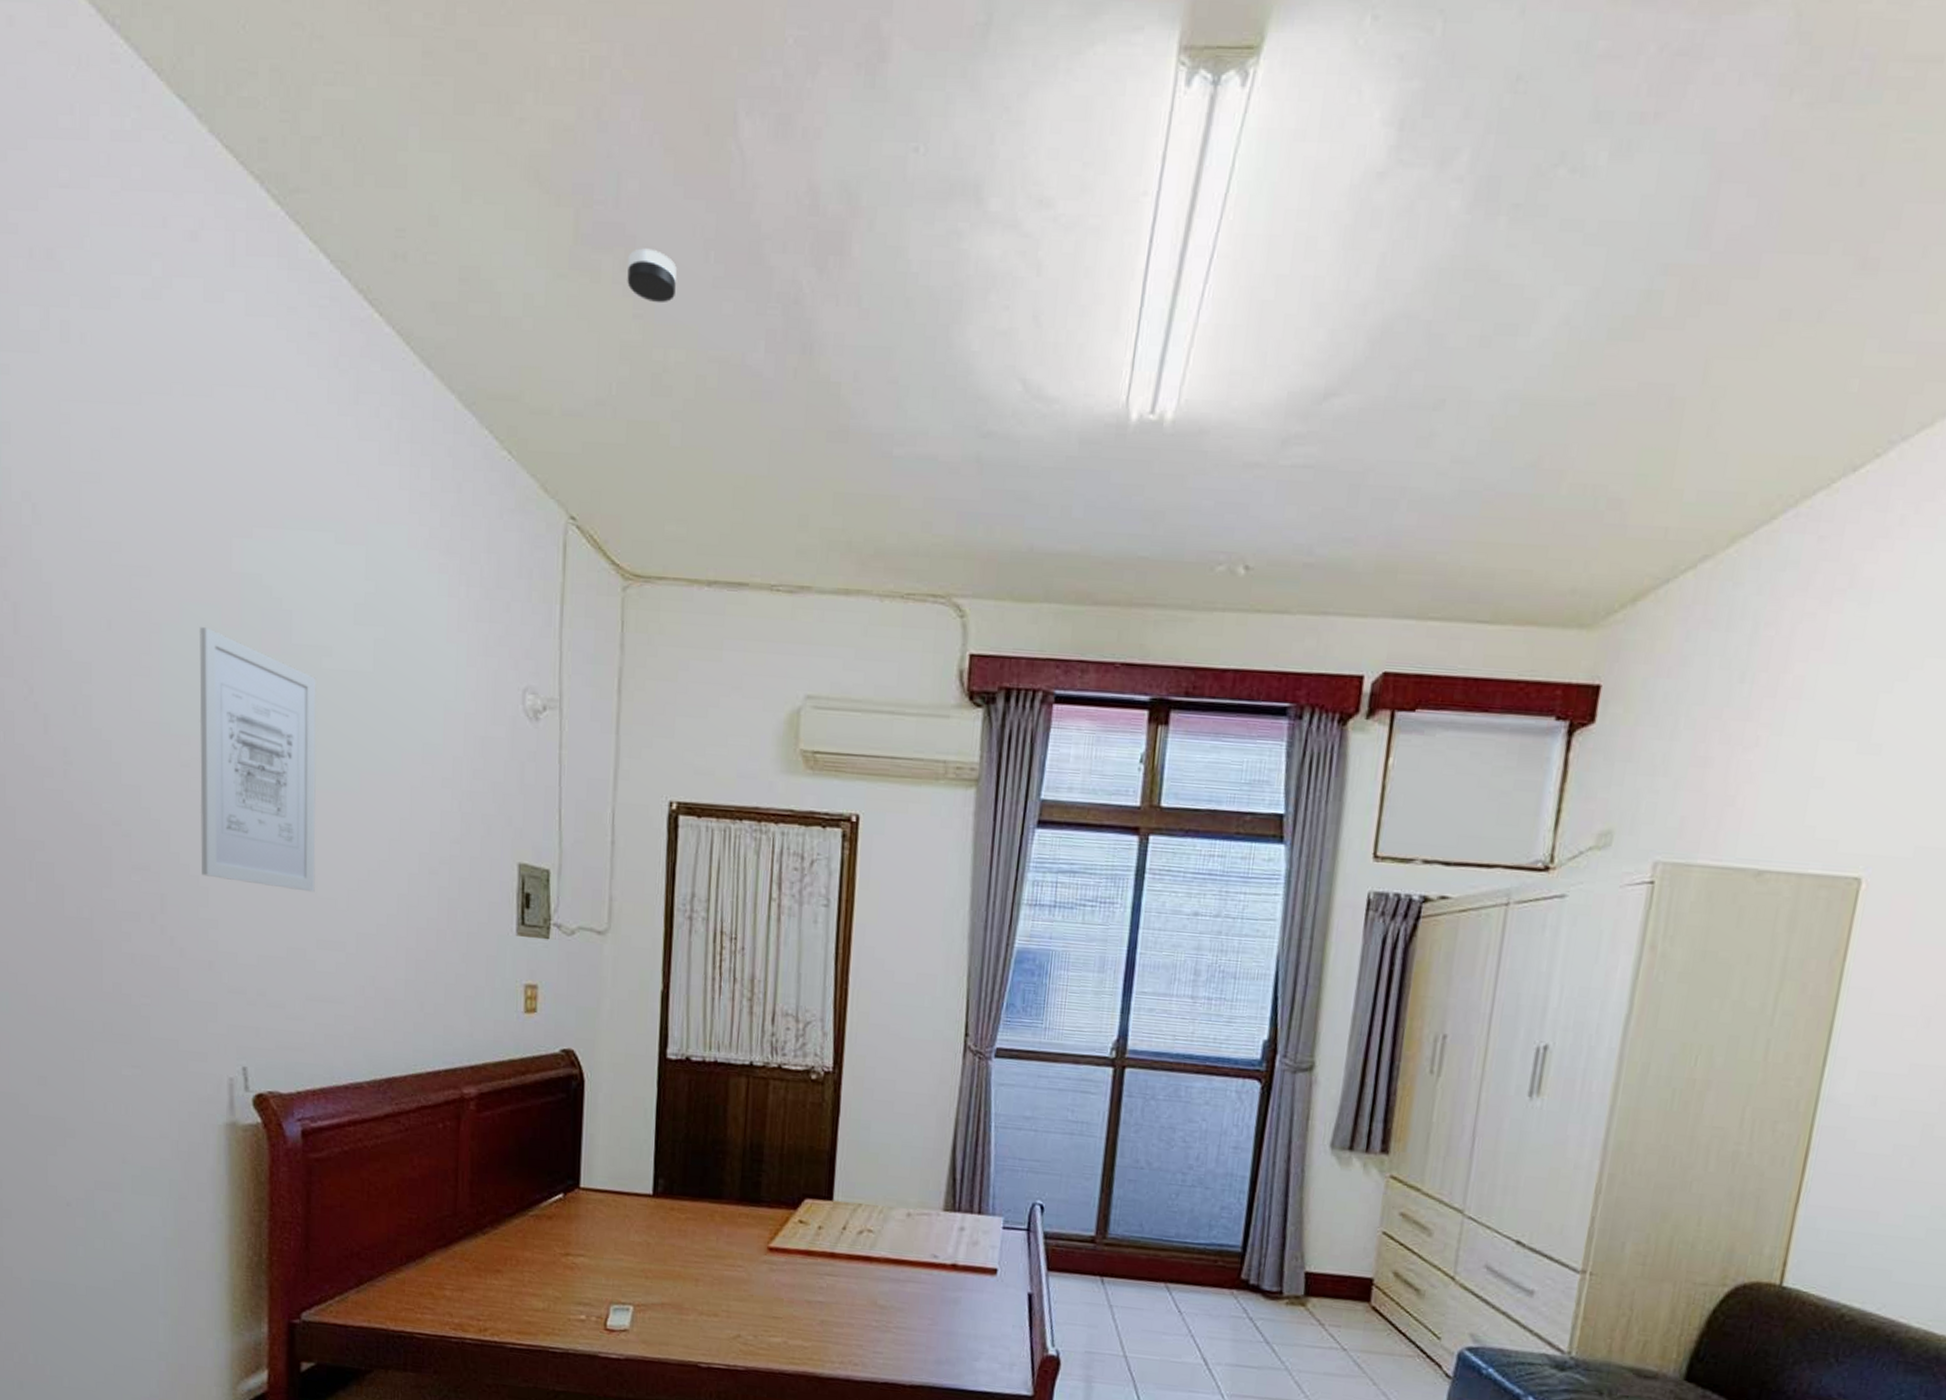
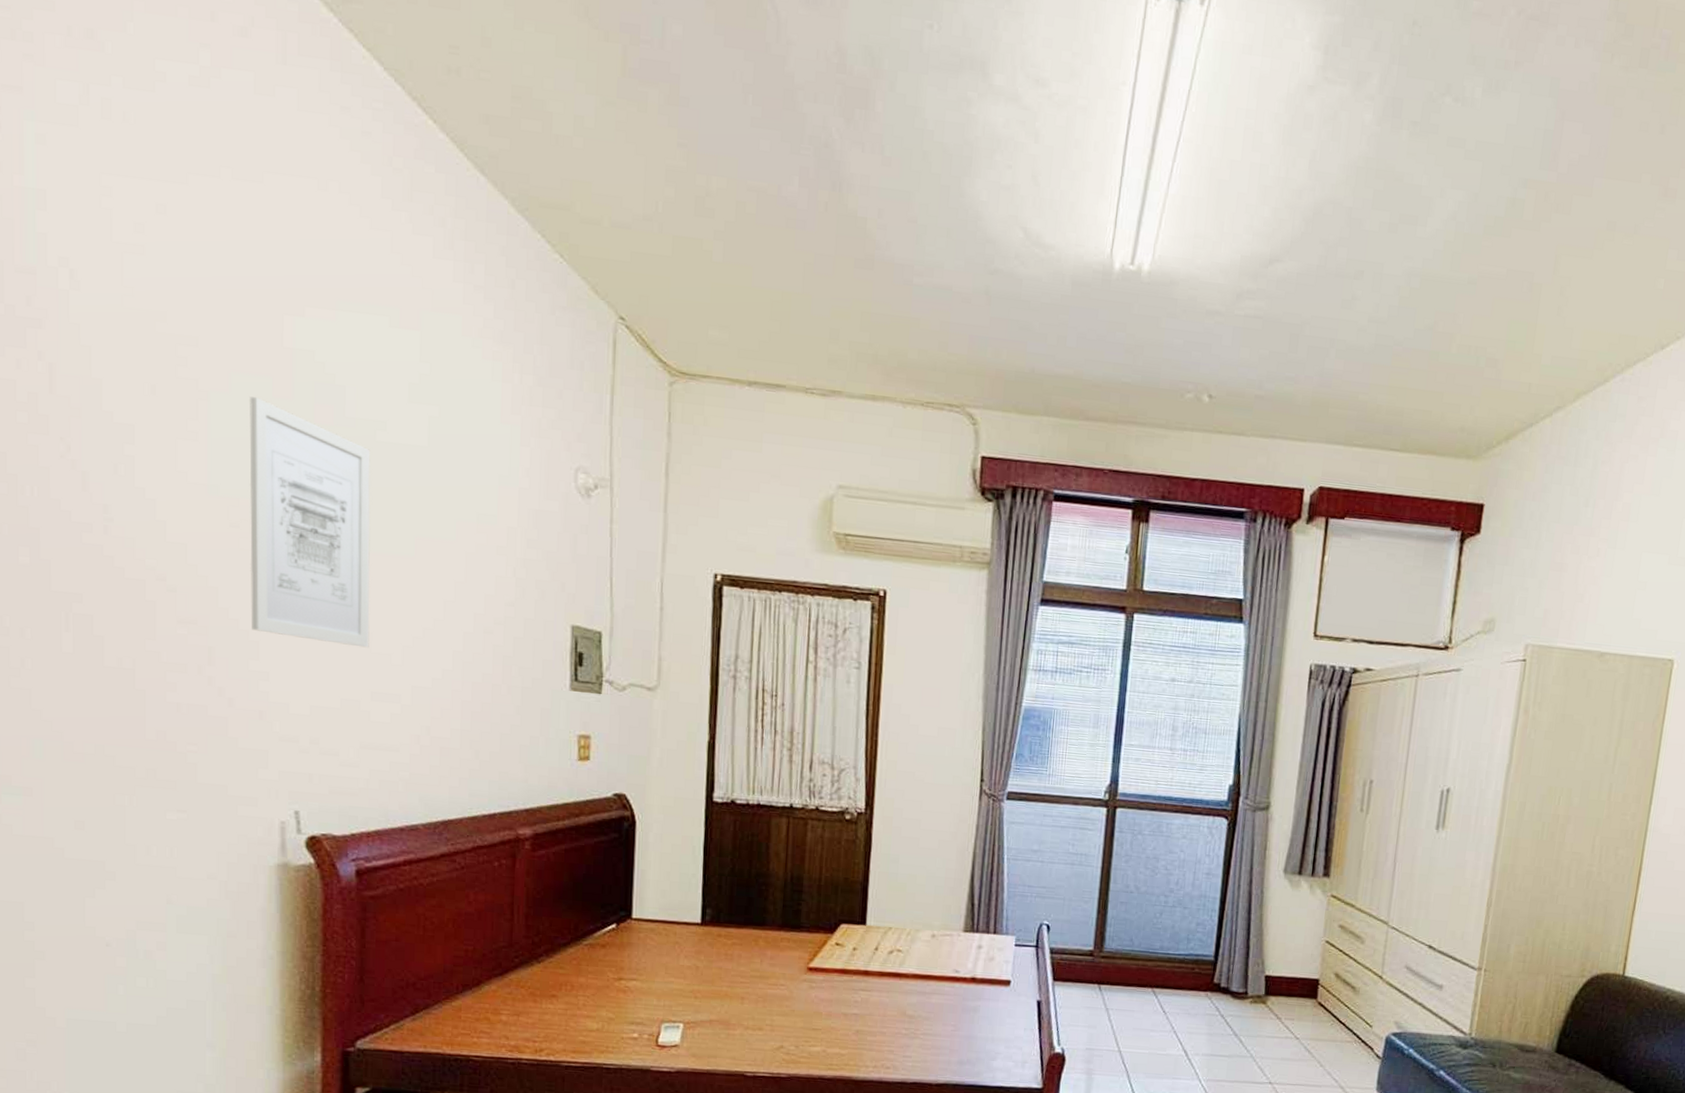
smoke detector: present [627,248,677,304] -> none [672,85,718,136]

